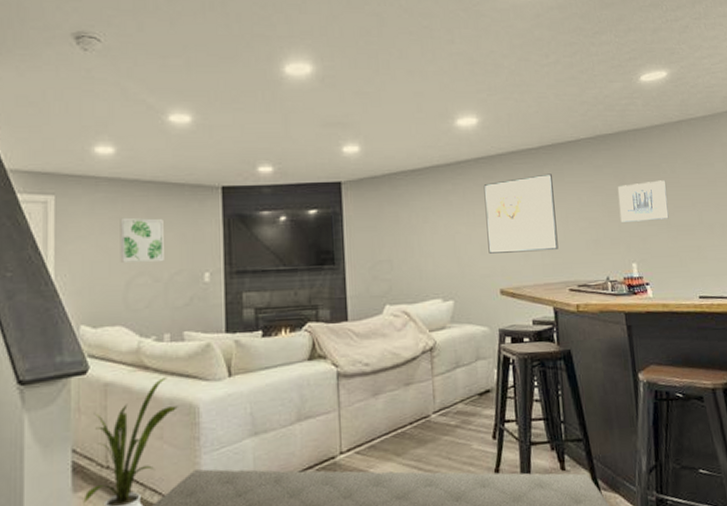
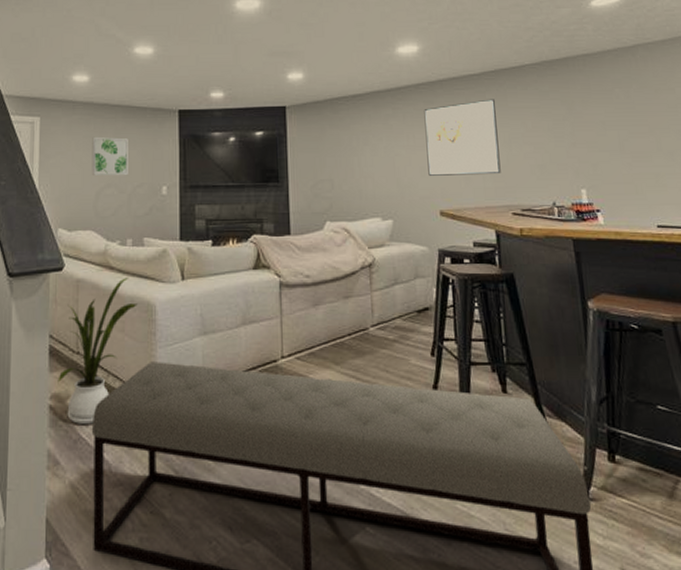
wall art: present [618,180,669,223] -> none [566,106,623,149]

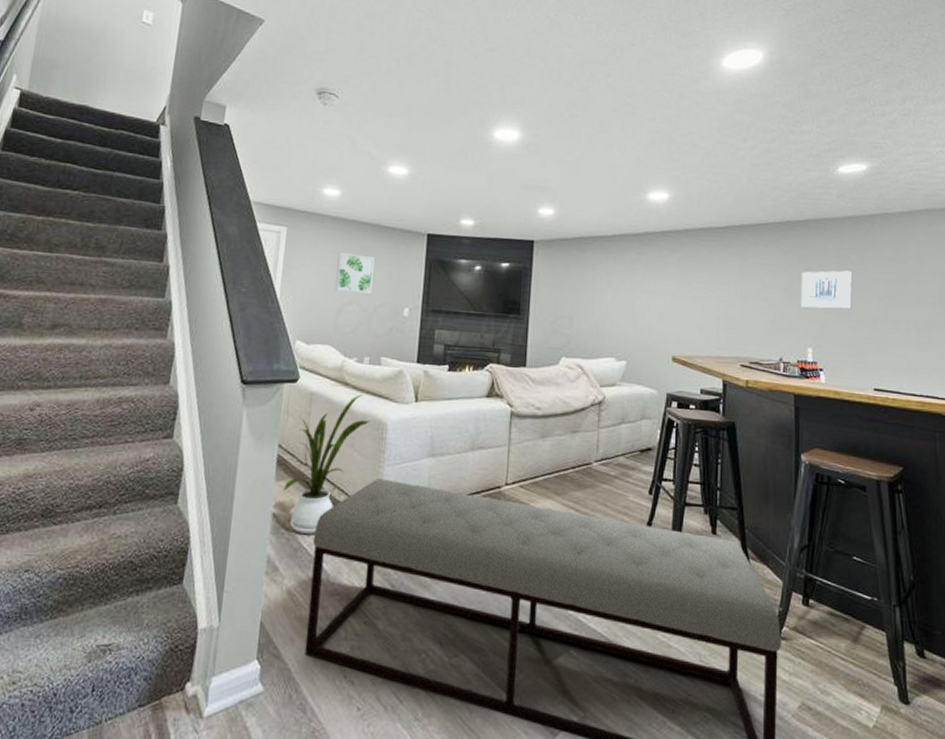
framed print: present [424,99,501,176] -> none [665,252,736,326]
wall art: none [566,106,623,149] -> present [800,270,852,309]

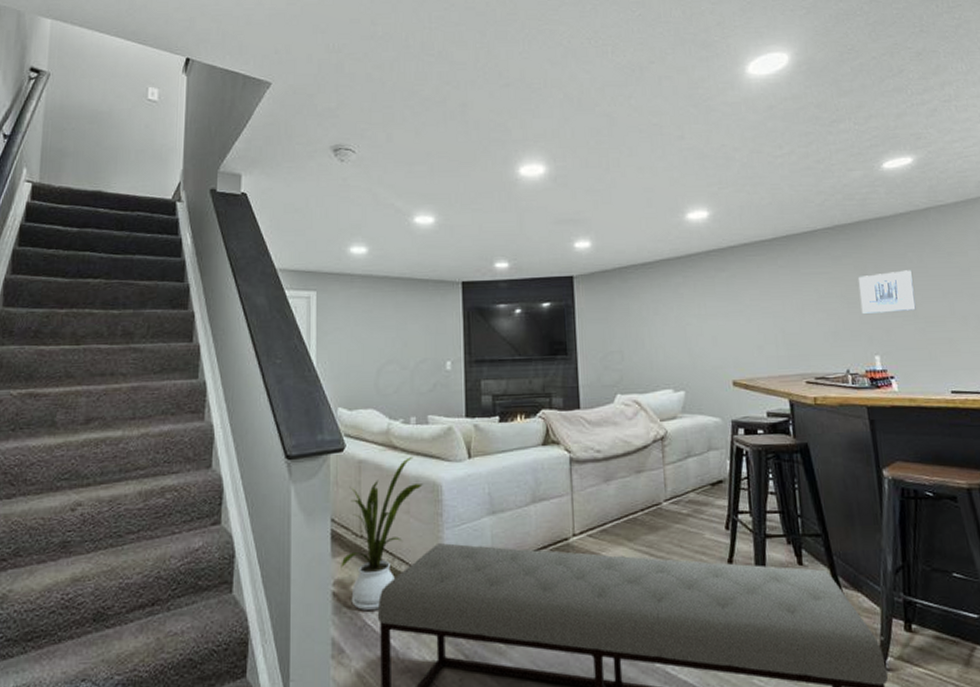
wall art: present [335,252,375,295] -> none [372,310,410,352]

